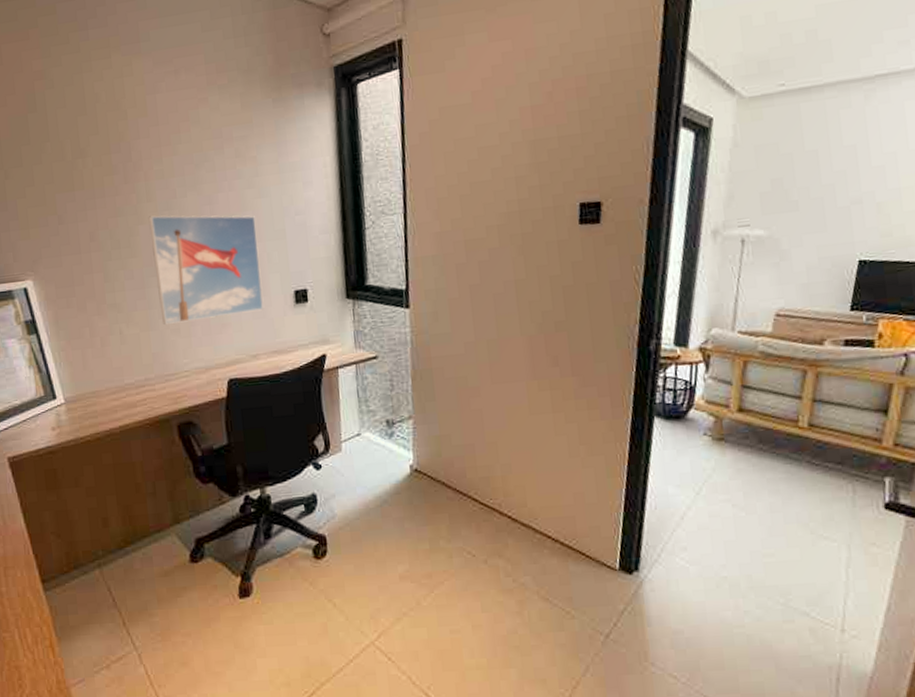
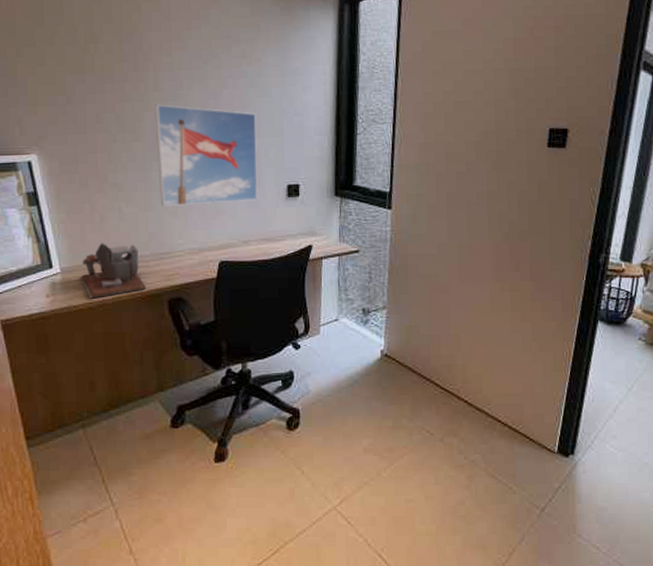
desk organizer: none [85,367,154,429] -> present [81,243,147,299]

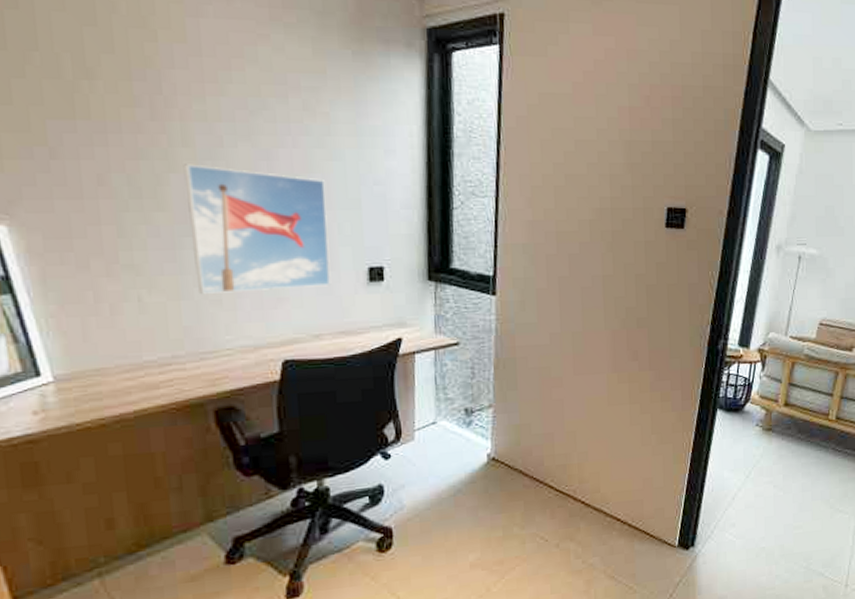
desk organizer: present [81,243,147,299] -> none [85,341,184,414]

